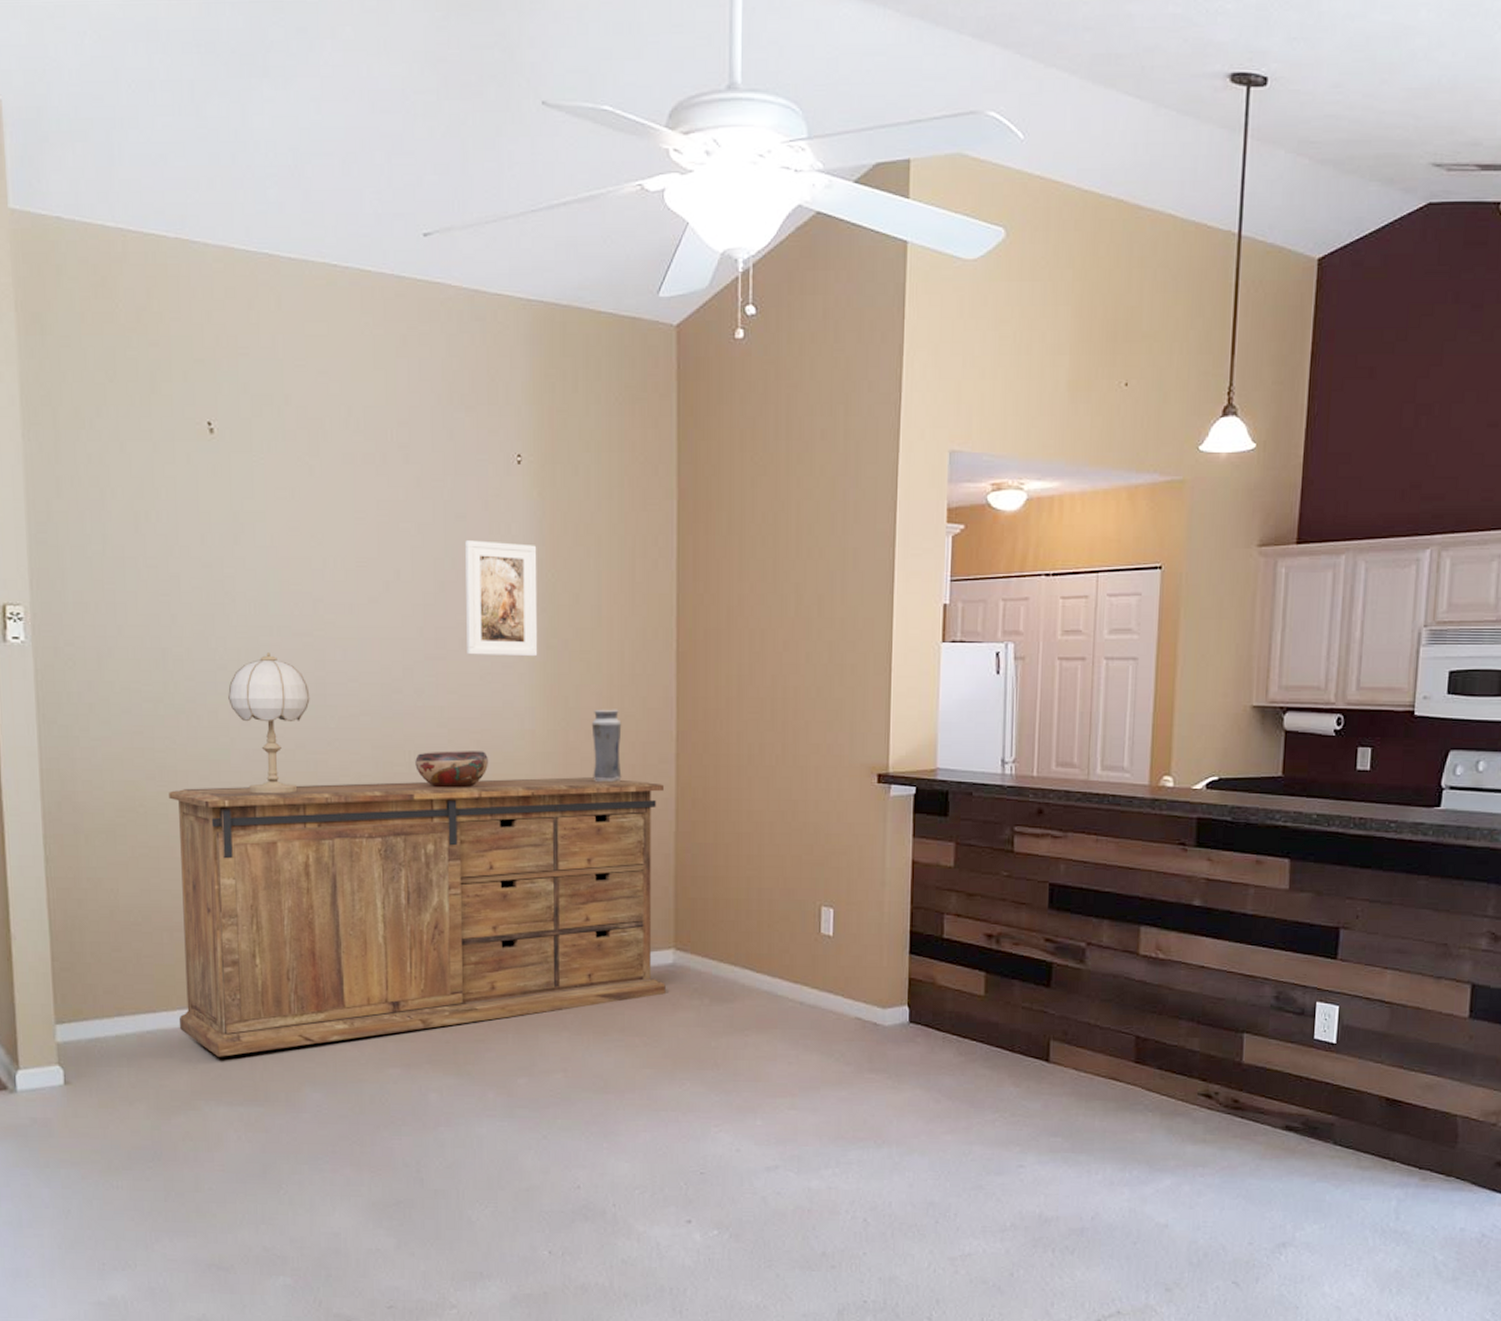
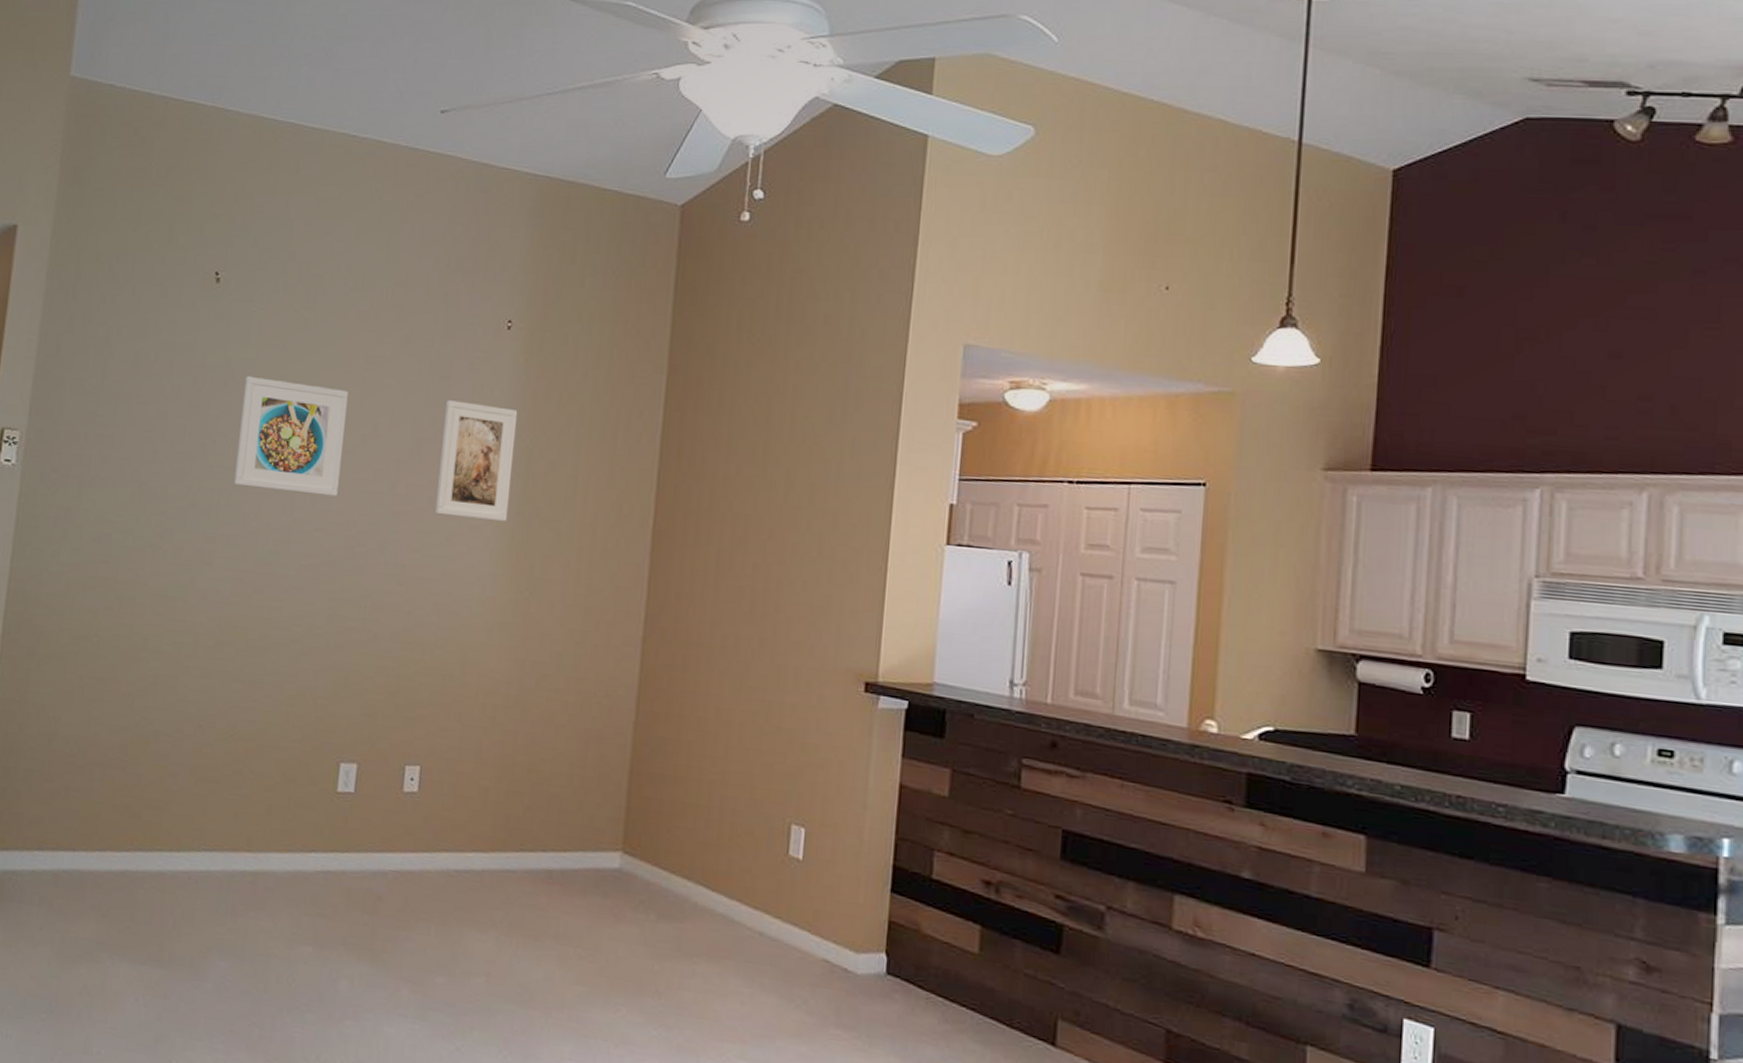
sideboard: present [169,777,666,1057] -> none [95,622,626,909]
table lamp: present [228,652,310,794] -> none [195,494,275,638]
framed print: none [257,530,367,646] -> present [234,375,348,497]
decorative bowl: present [415,751,489,788] -> none [369,609,445,651]
vase: present [591,709,622,783] -> none [551,582,588,661]

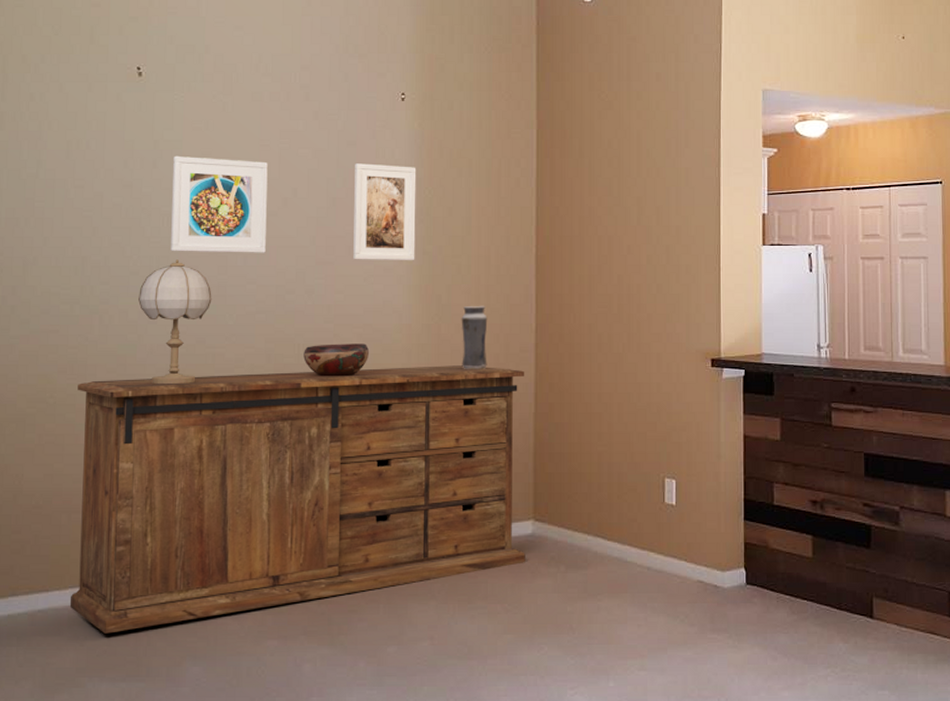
sideboard: none [95,622,626,909] -> present [69,365,525,634]
table lamp: none [195,494,275,638] -> present [138,259,212,385]
decorative bowl: none [369,609,445,651] -> present [303,343,370,377]
vase: none [551,582,588,661] -> present [461,305,488,370]

